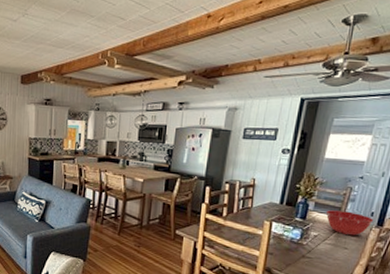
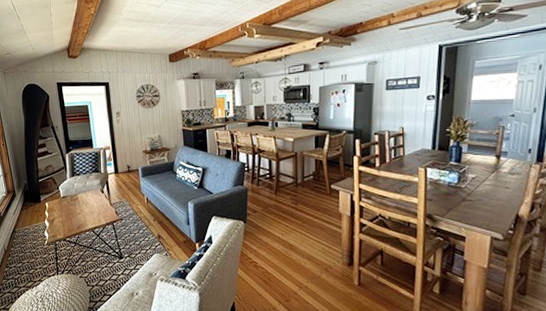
mixing bowl: present [326,210,374,236] -> none [480,150,533,175]

